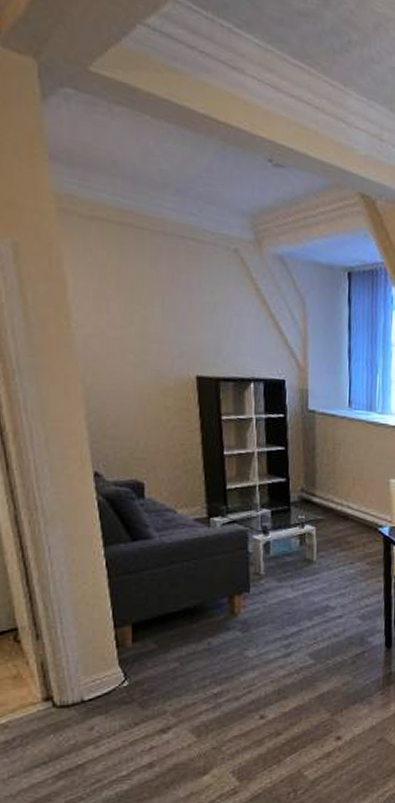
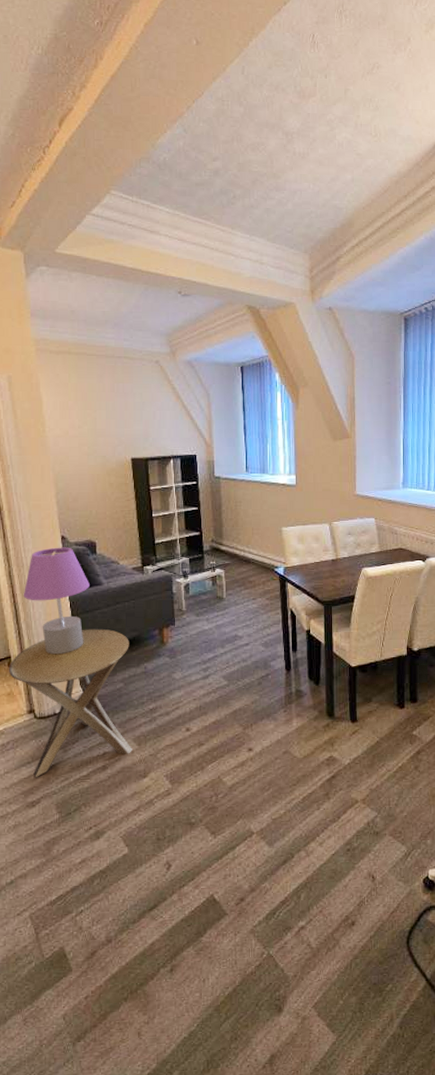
side table: none [15,594,189,781] -> present [9,628,132,777]
table lamp: none [36,486,134,627] -> present [23,547,90,655]

